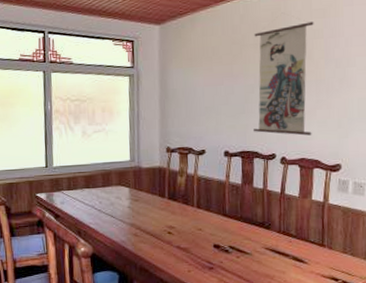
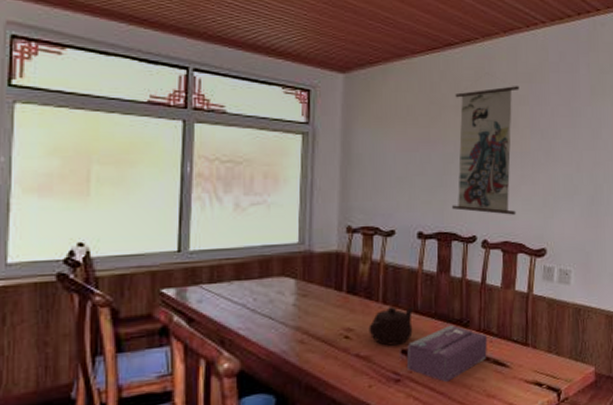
teapot: none [186,210,223,241] -> present [369,306,414,346]
tissue box: none [218,227,287,272] -> present [406,325,487,382]

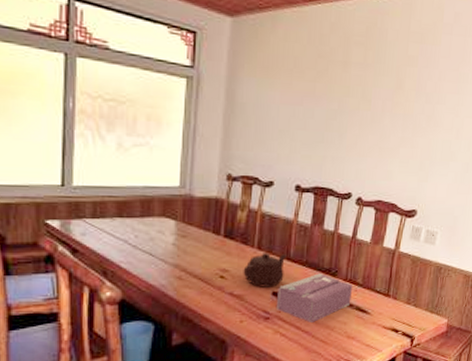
wall scroll: present [452,73,520,215] -> none [331,28,410,176]

